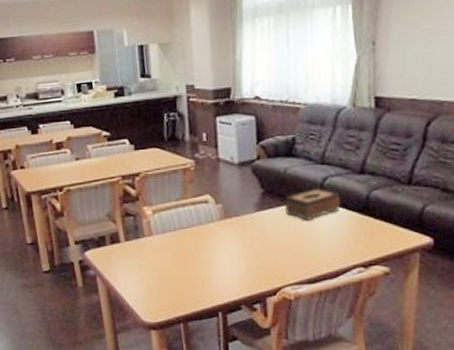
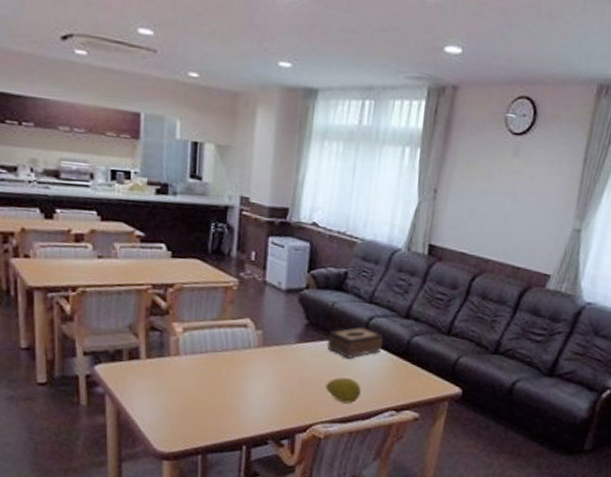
fruit: none [289,239,325,264] -> present [325,377,361,404]

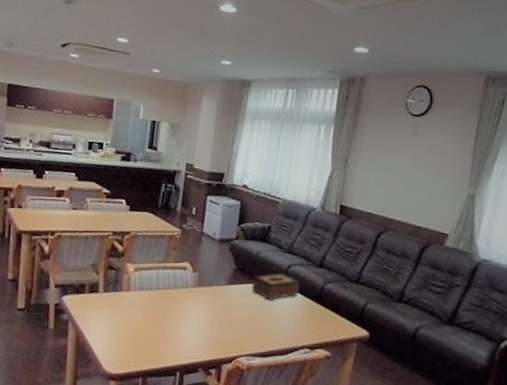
fruit: present [325,377,361,404] -> none [249,316,280,340]

